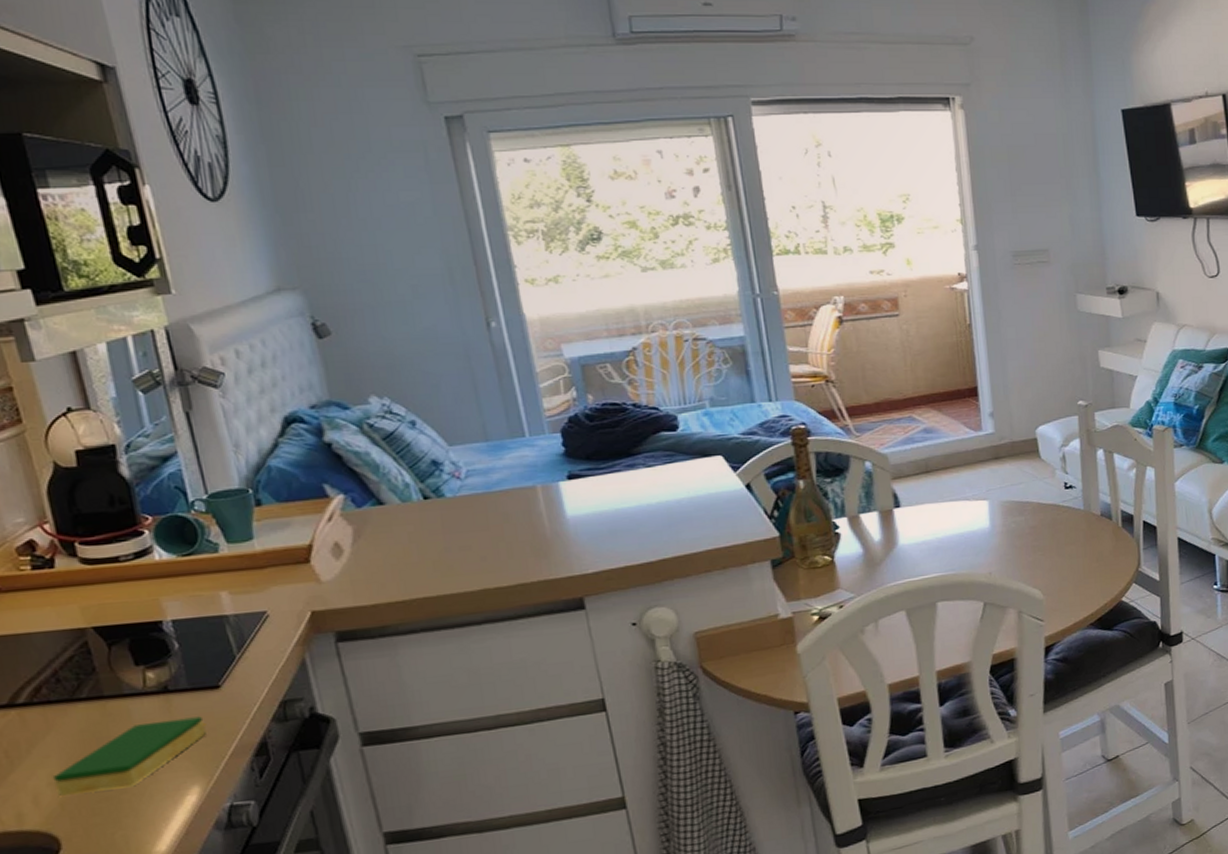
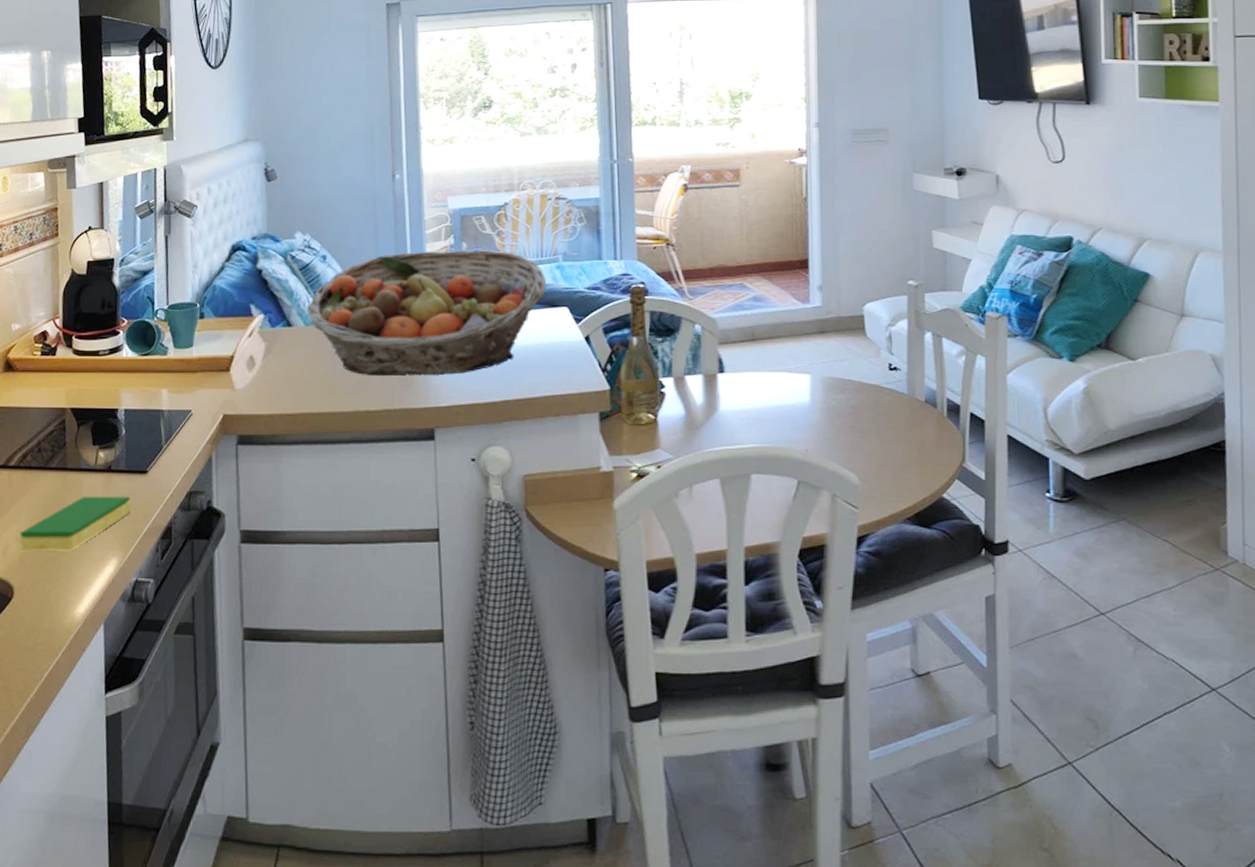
fruit basket: none [400,401,695,550] -> present [307,250,547,377]

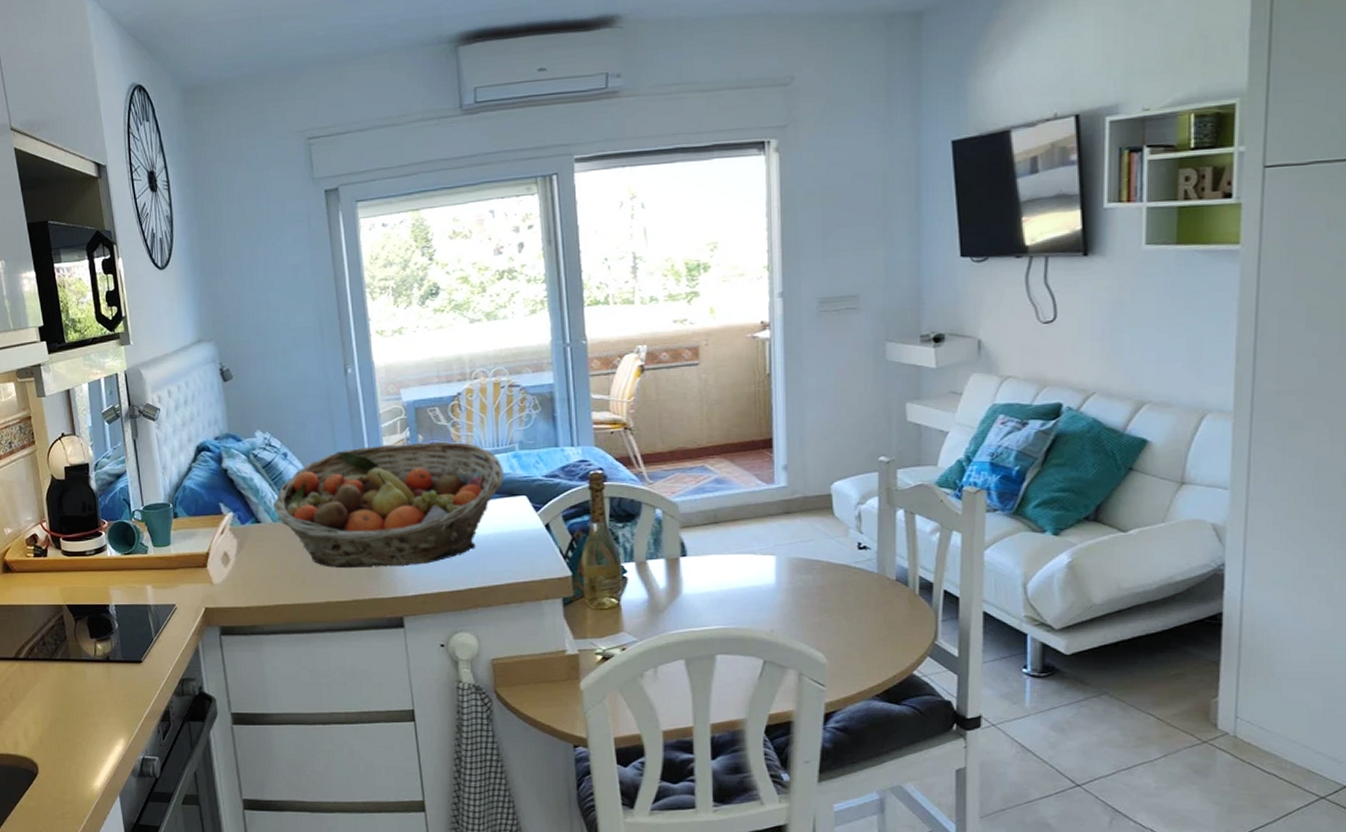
dish sponge: present [19,496,131,551] -> none [36,683,131,733]

